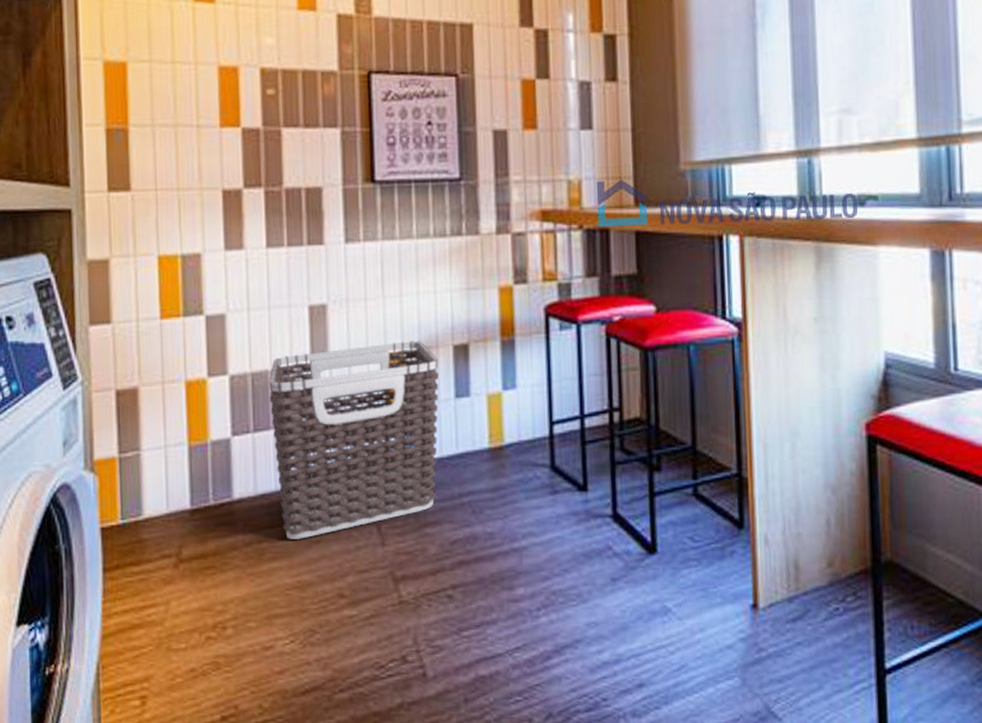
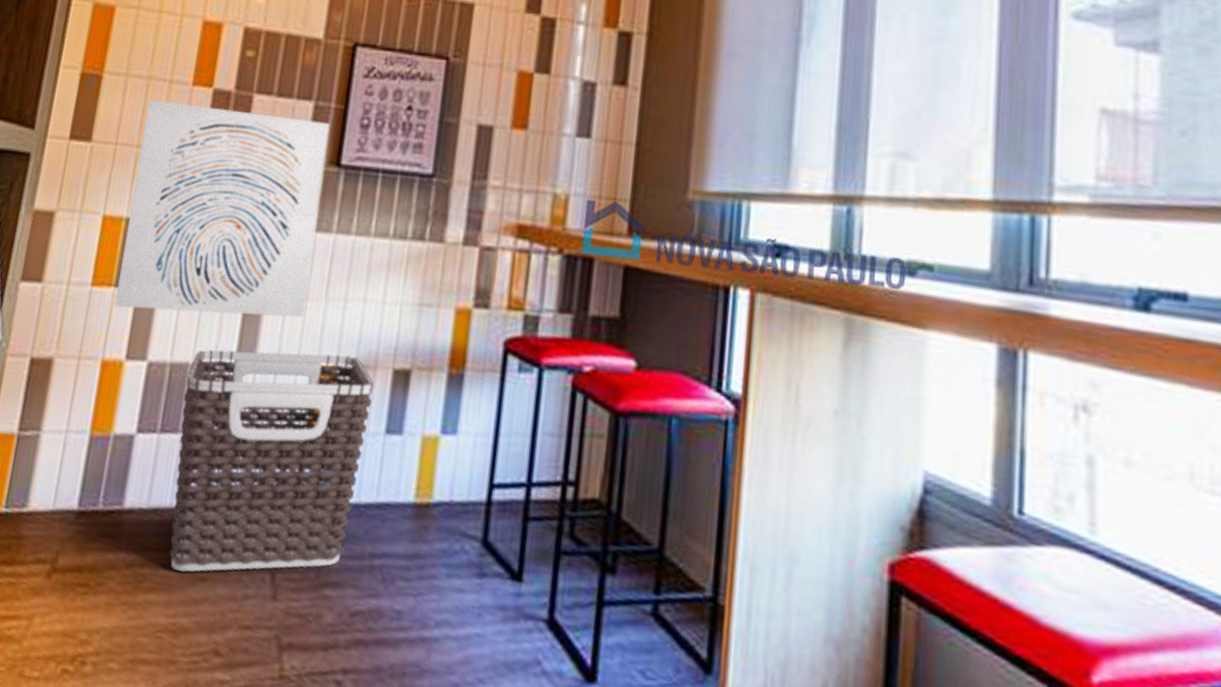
wall art: none [180,144,365,334] -> present [114,99,330,318]

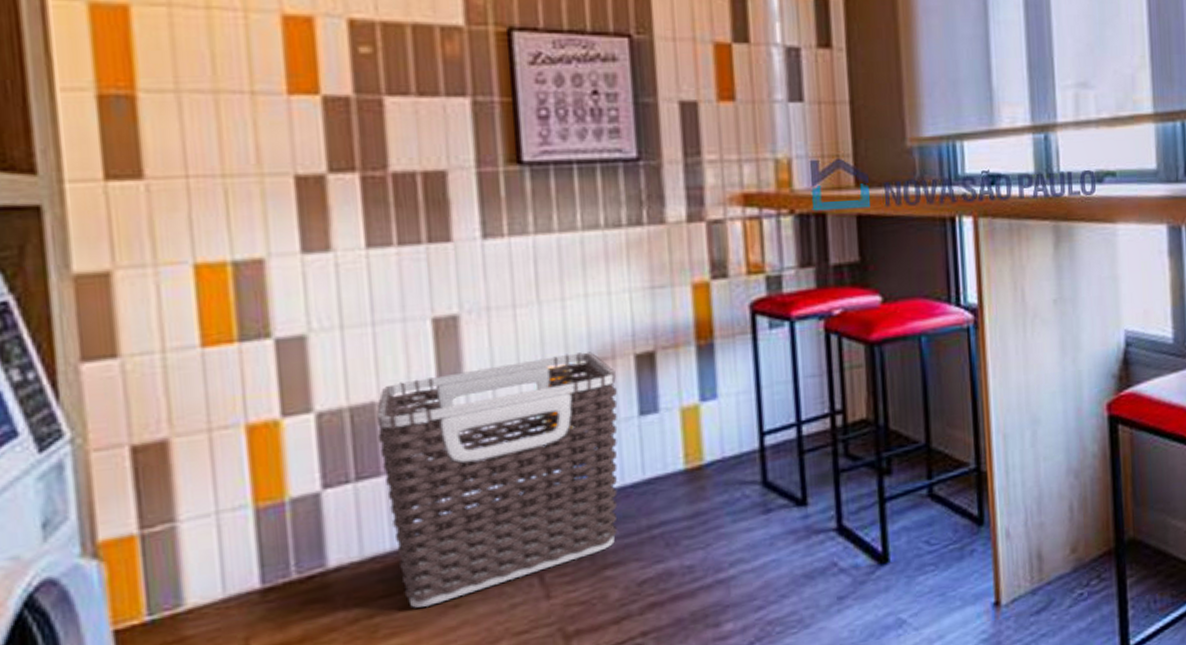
wall art: present [114,99,330,318] -> none [224,117,514,364]

